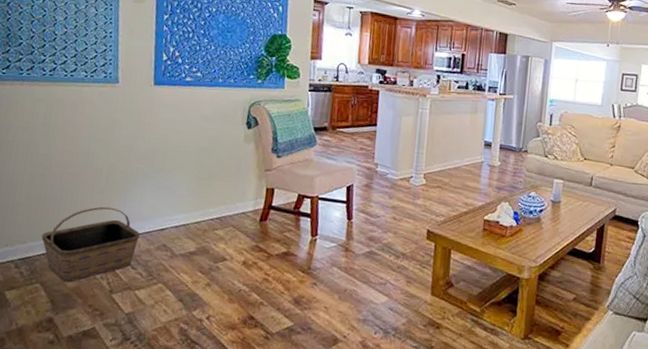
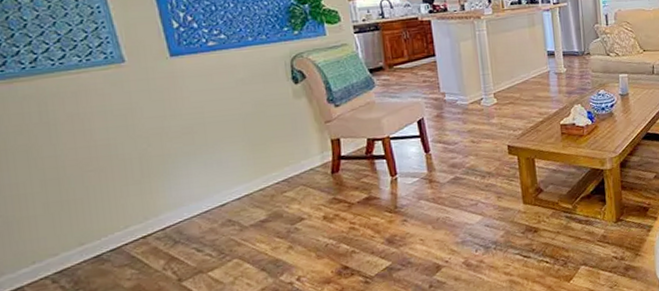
basket: present [41,206,141,283] -> none [76,195,199,284]

